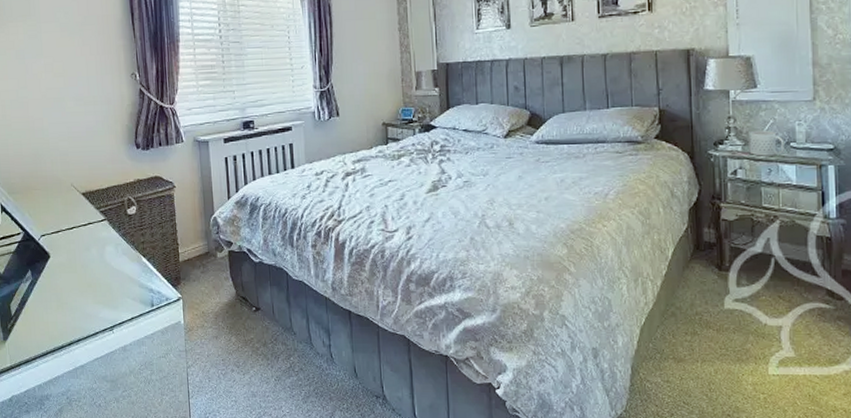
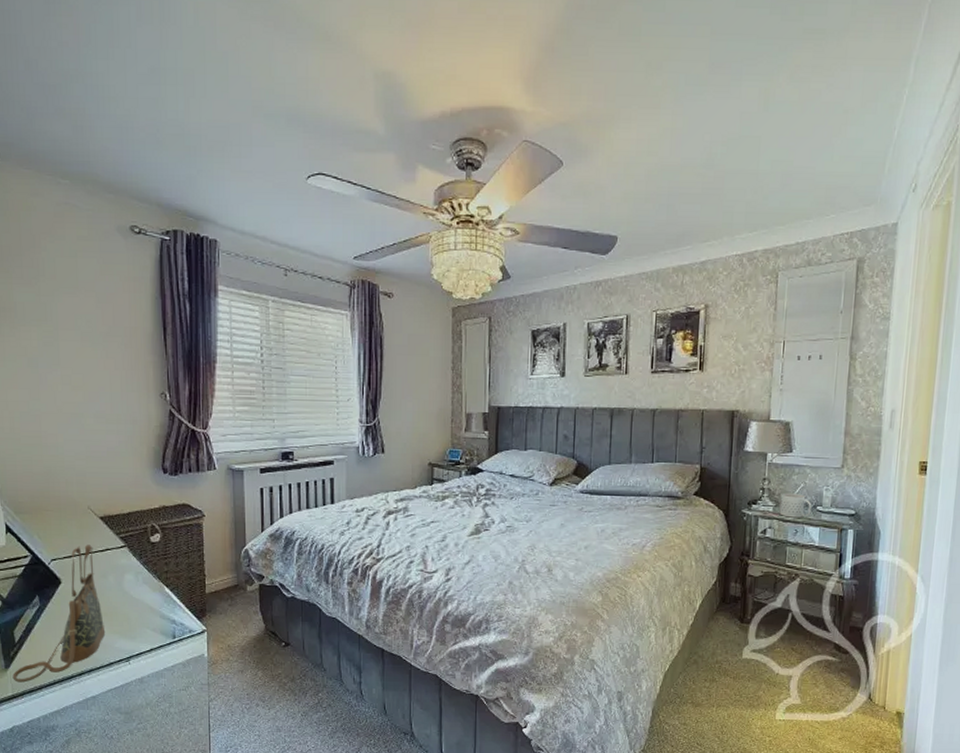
handbag: none [10,220,91,354] -> present [12,545,106,683]

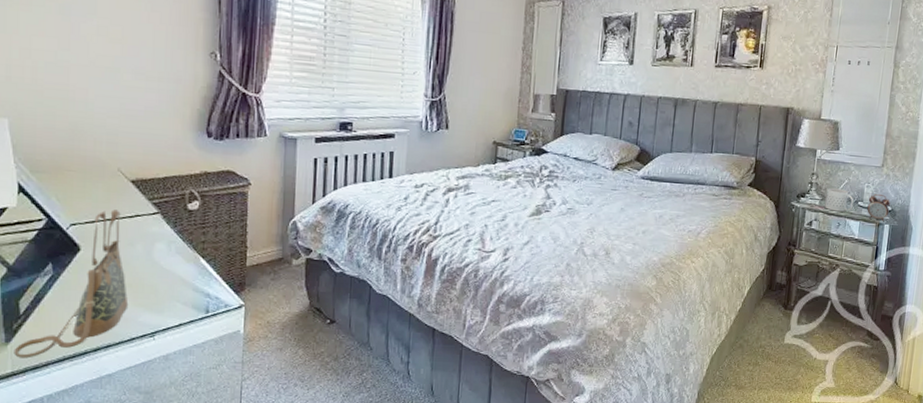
alarm clock: none [827,496,853,527] -> present [867,193,890,222]

